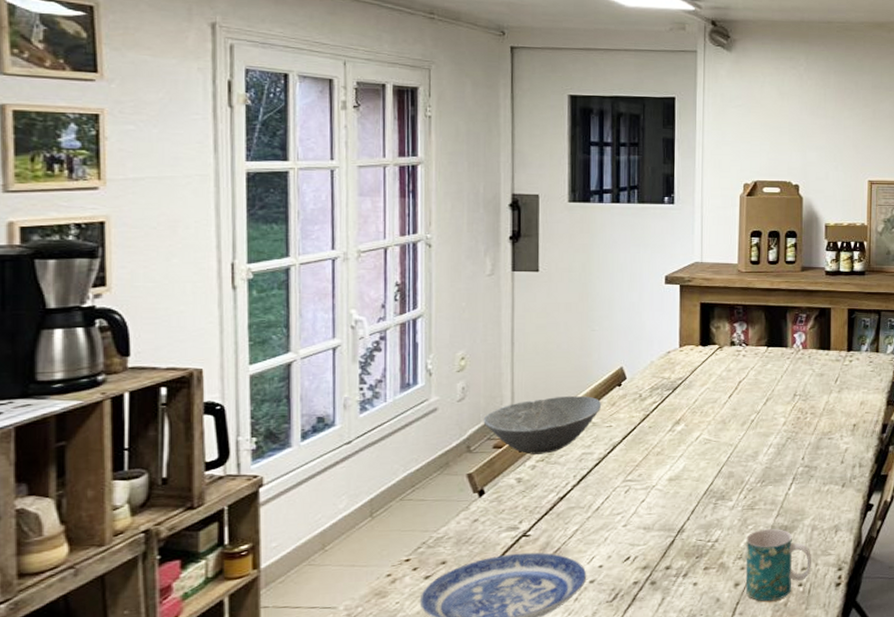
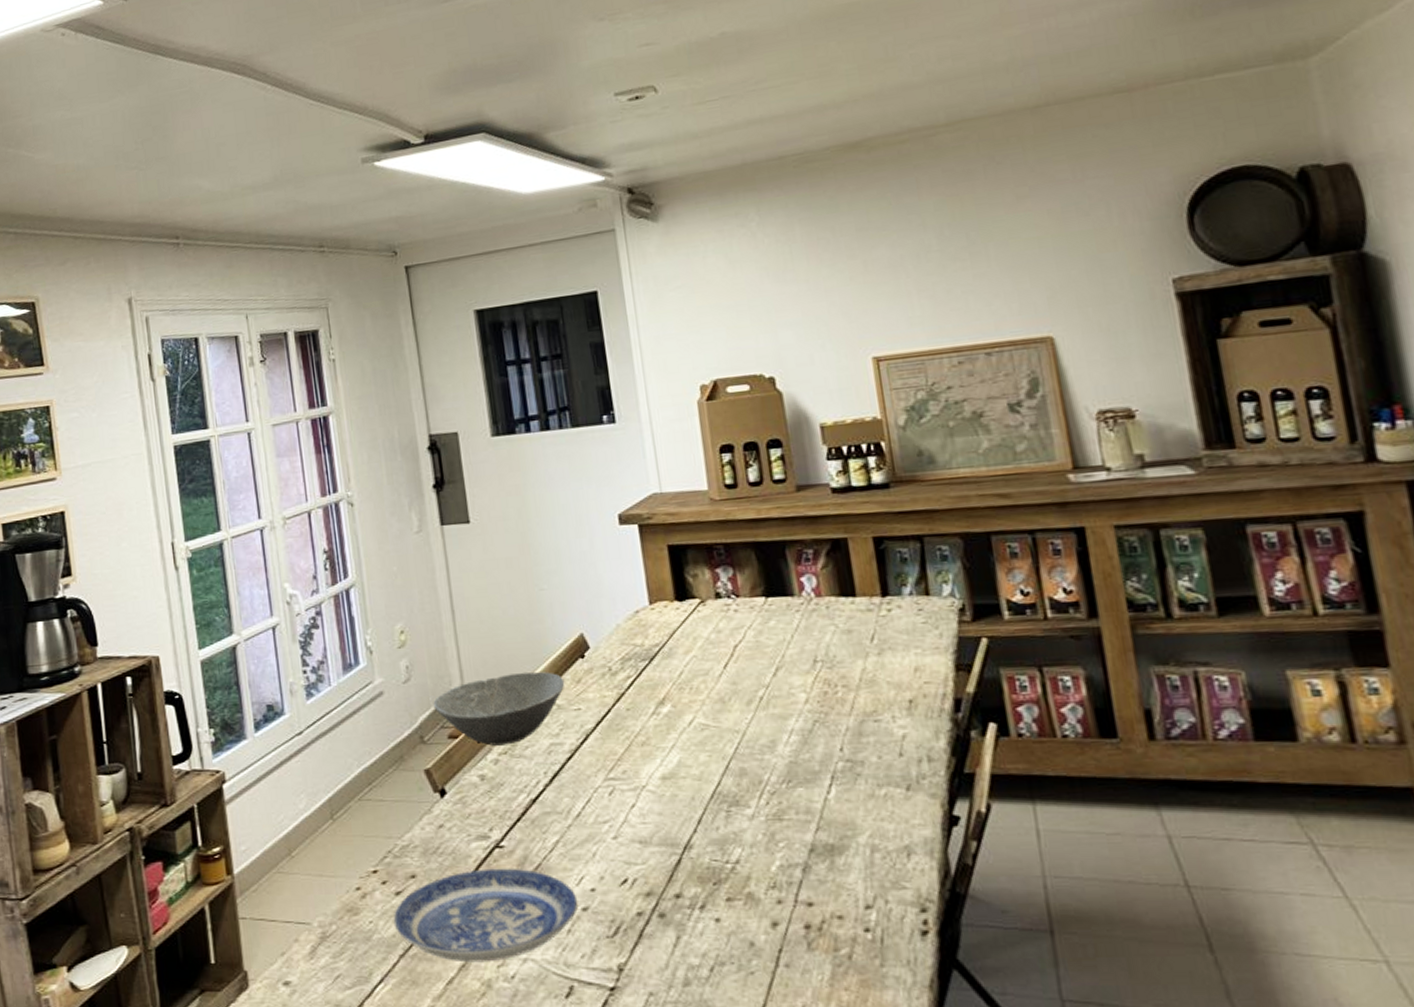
mug: present [745,528,812,601] -> none [778,847,880,950]

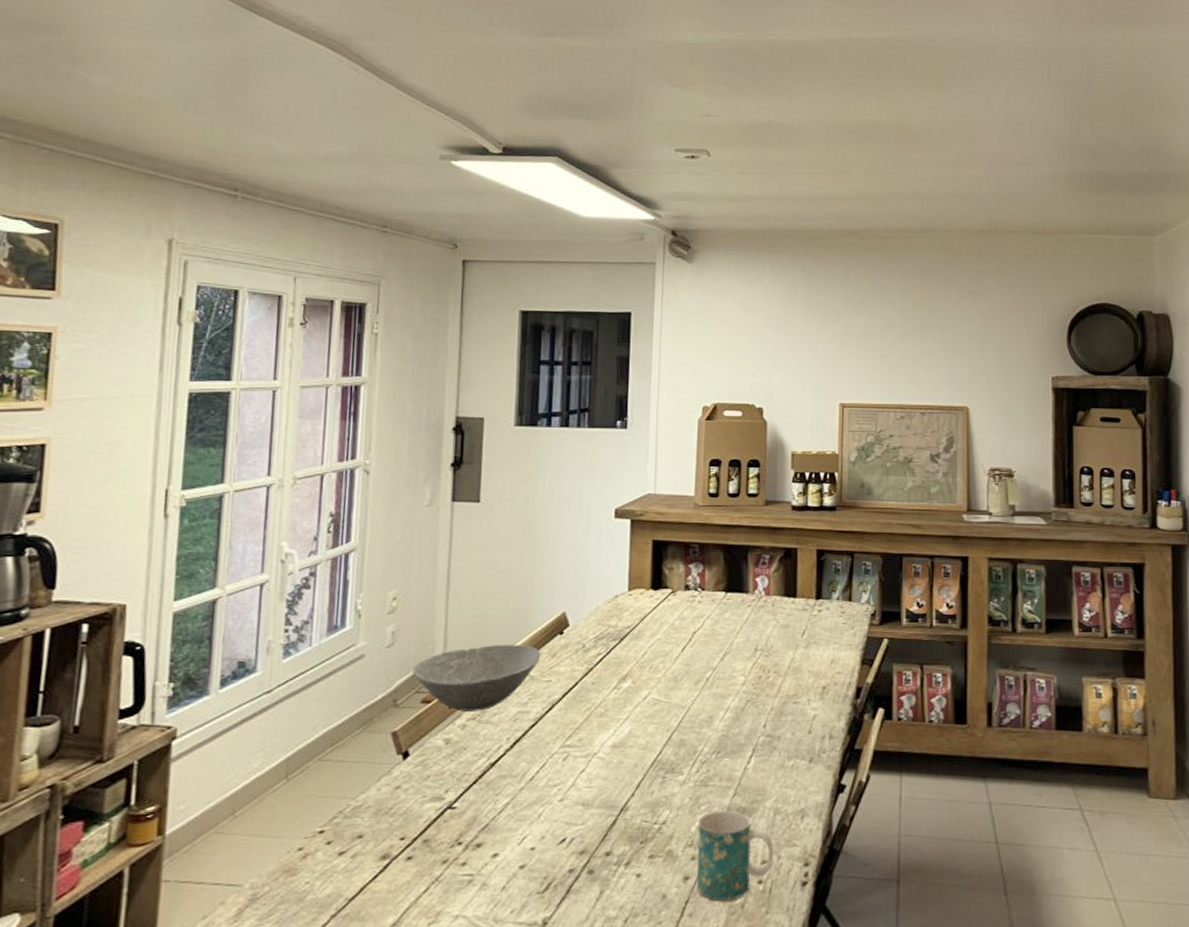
plate: present [393,868,579,963] -> none [331,828,517,921]
mug: none [778,847,880,950] -> present [696,810,774,900]

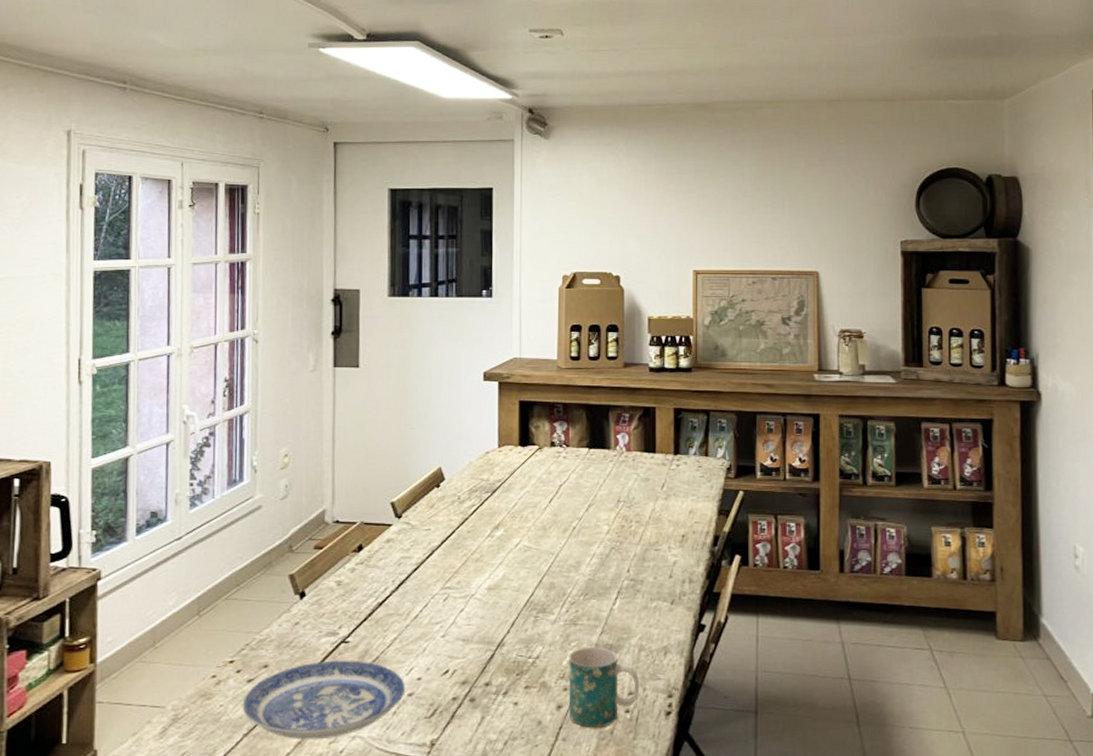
plate: none [331,828,517,921] -> present [242,660,406,740]
bowl: present [412,645,541,712] -> none [305,497,421,557]

